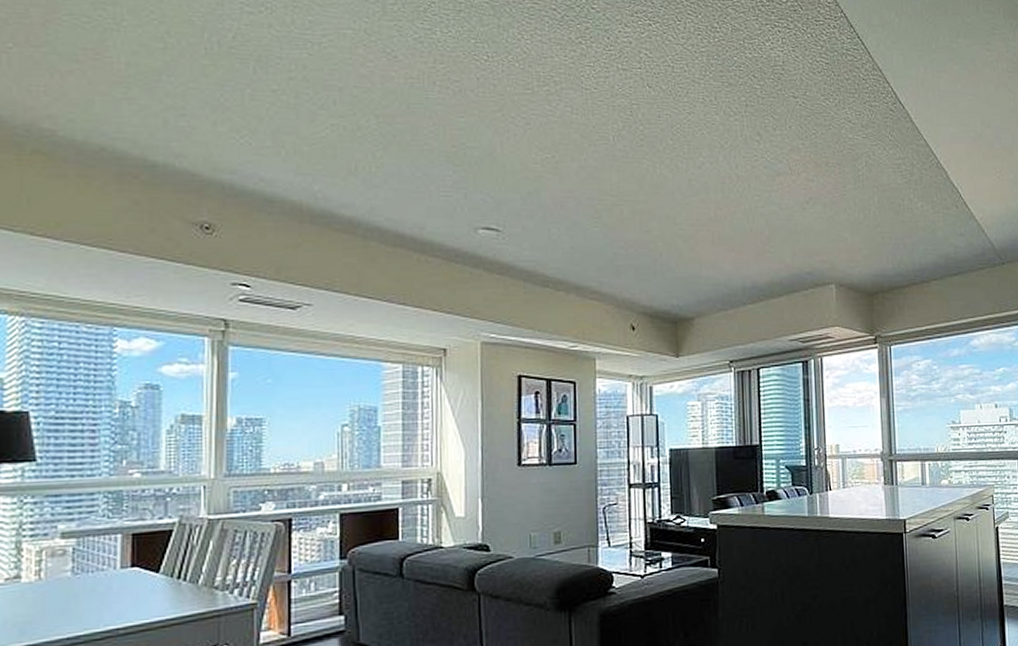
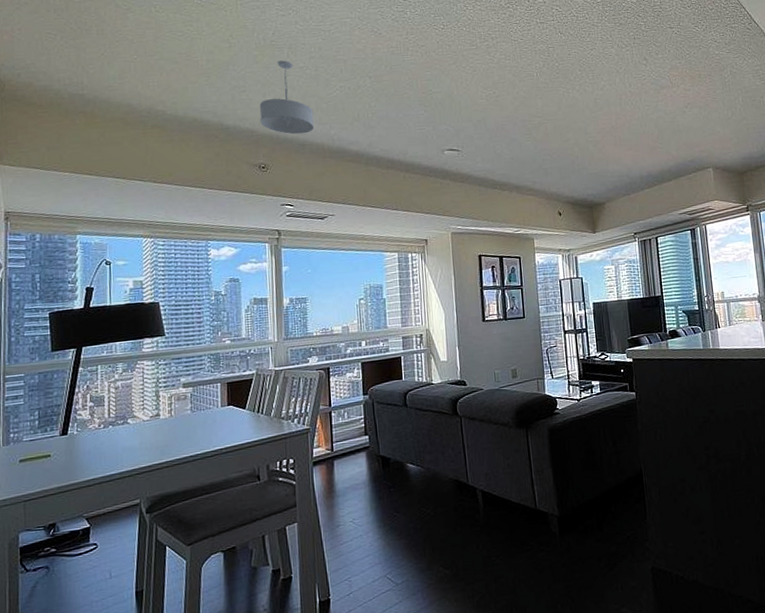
pendant light: none [206,77,289,186] -> present [259,60,314,135]

